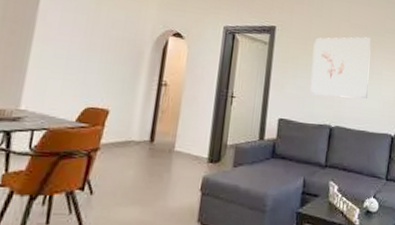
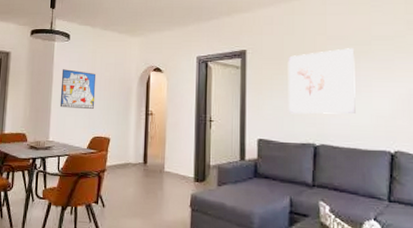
wall art: none [41,19,98,73] -> present [59,69,96,109]

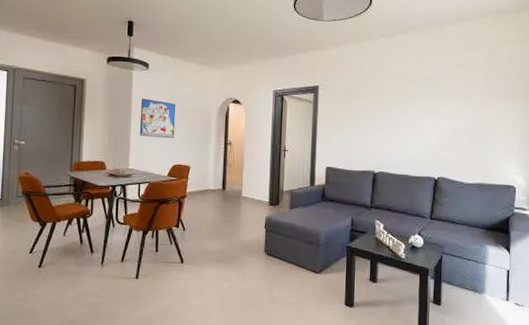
wall art: present [288,48,356,114] -> none [354,87,411,146]

